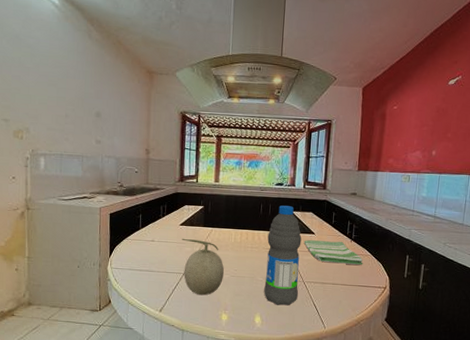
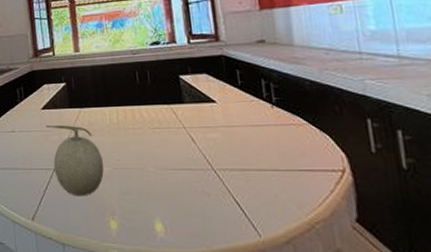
water bottle: present [264,205,302,306] -> none [151,69,210,205]
dish towel: present [304,240,363,265] -> none [202,108,299,140]

